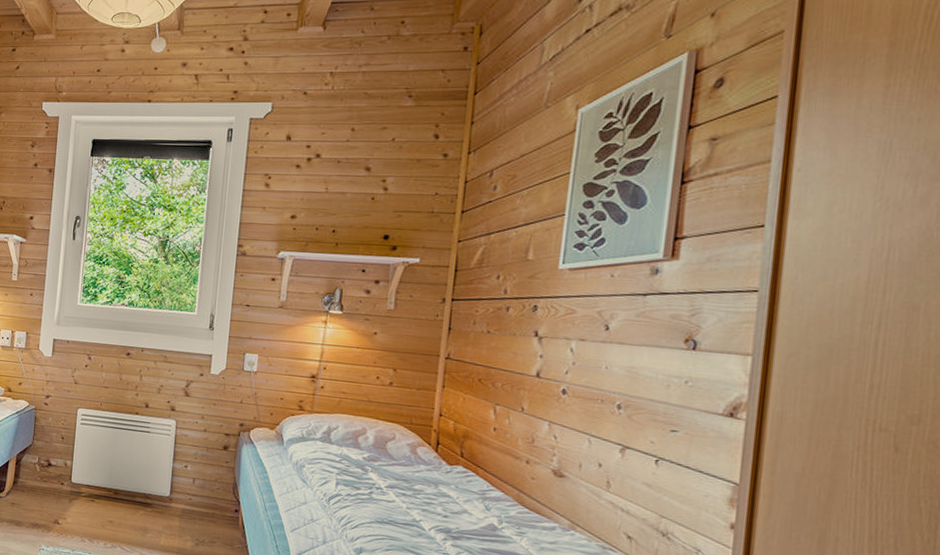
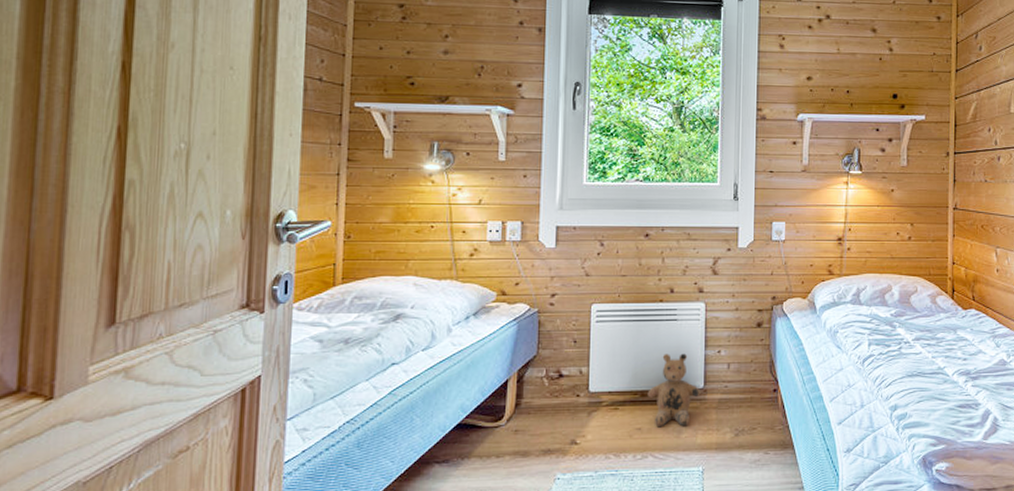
teddy bear: none [120,460,167,528] -> present [647,353,701,428]

